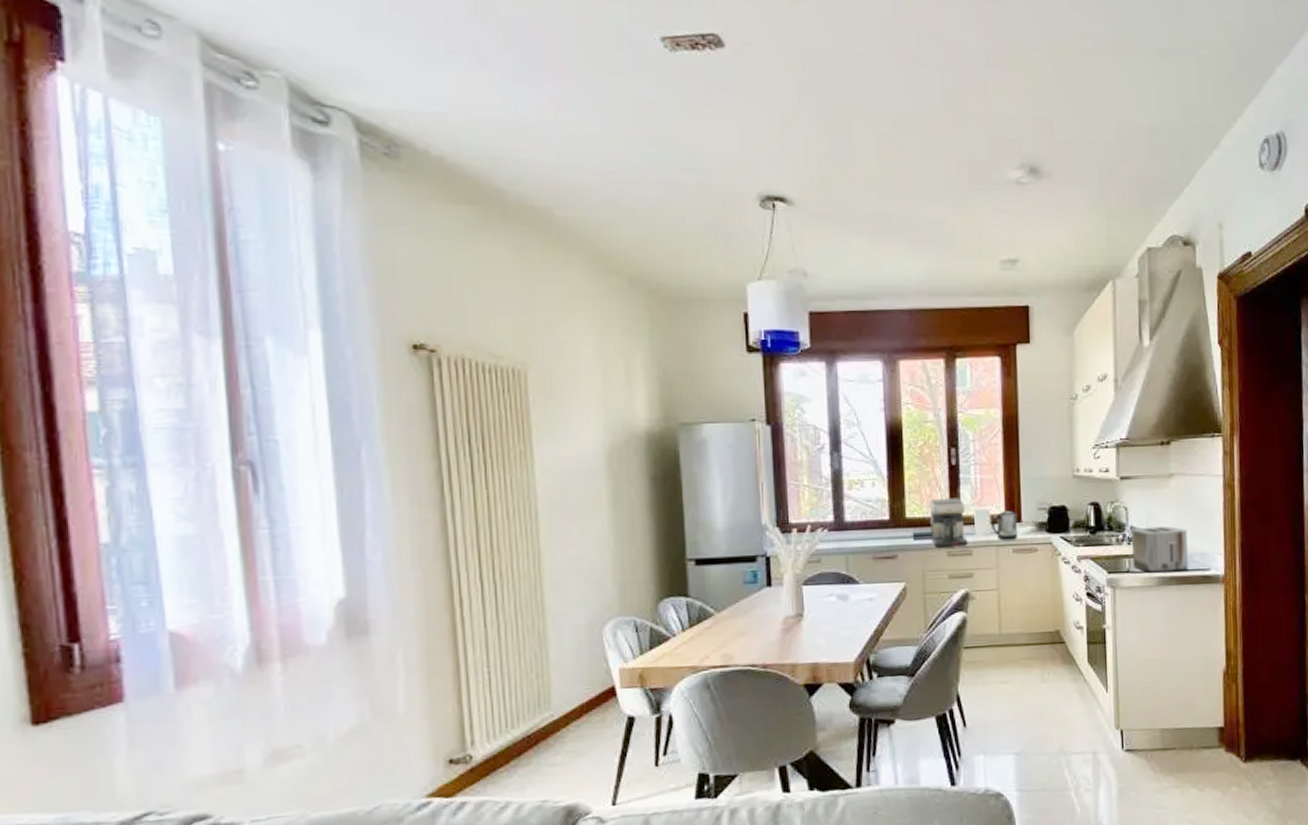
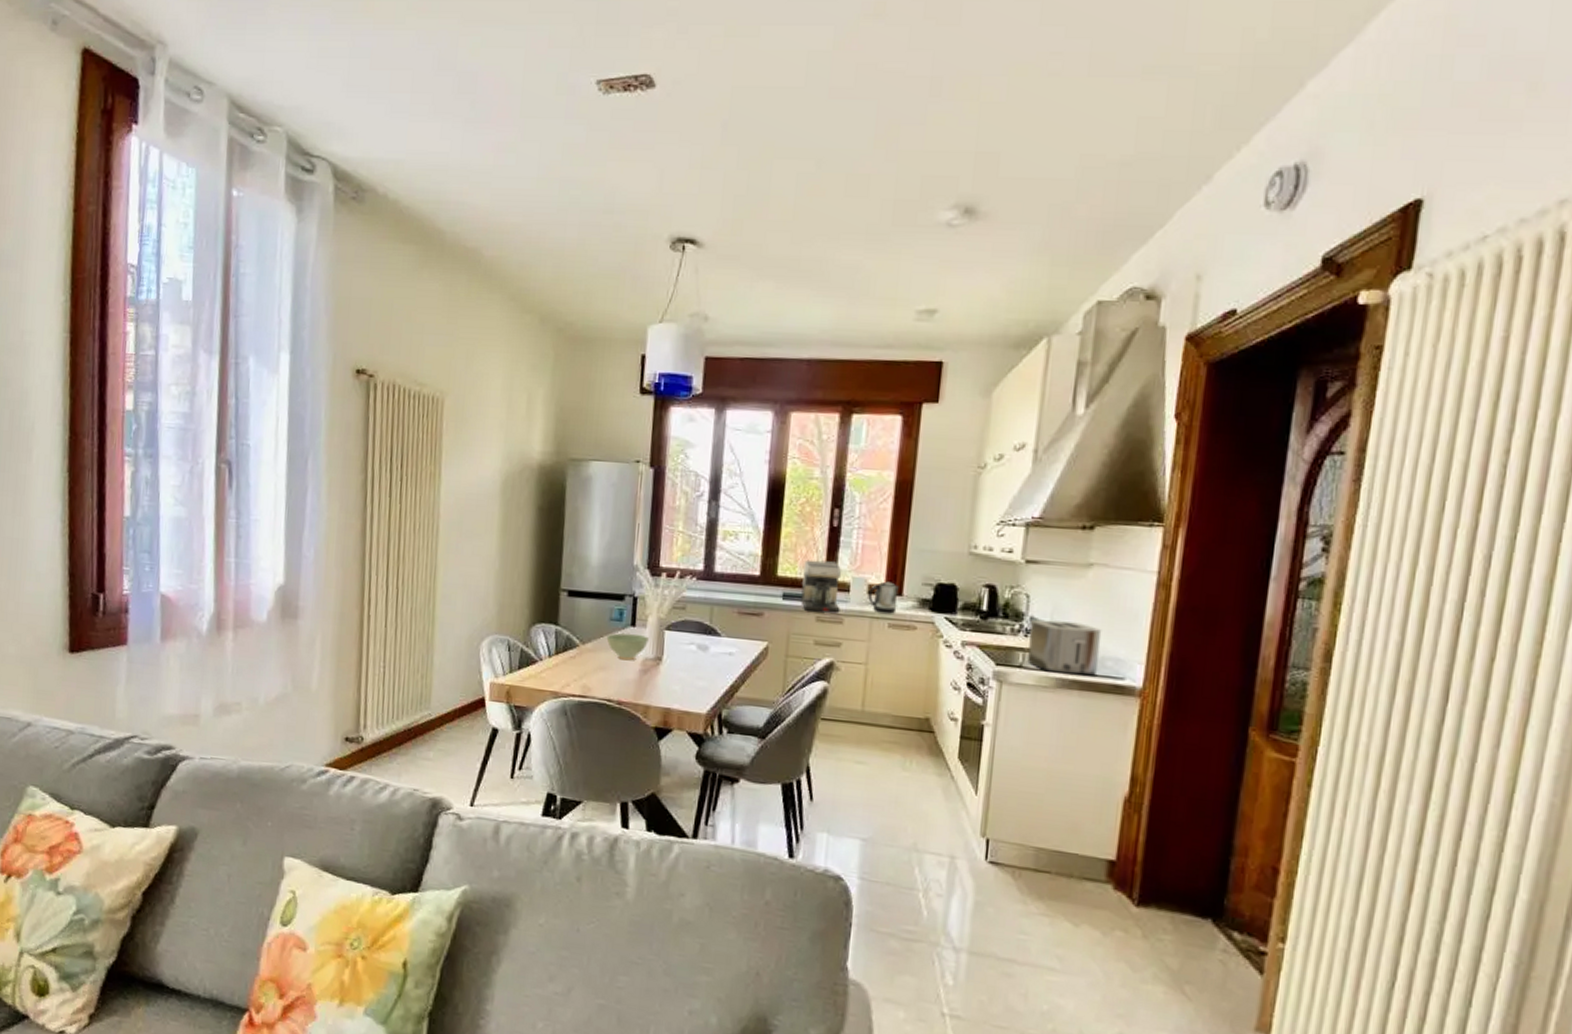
bowl: none [742,594,787,622] -> present [606,633,649,661]

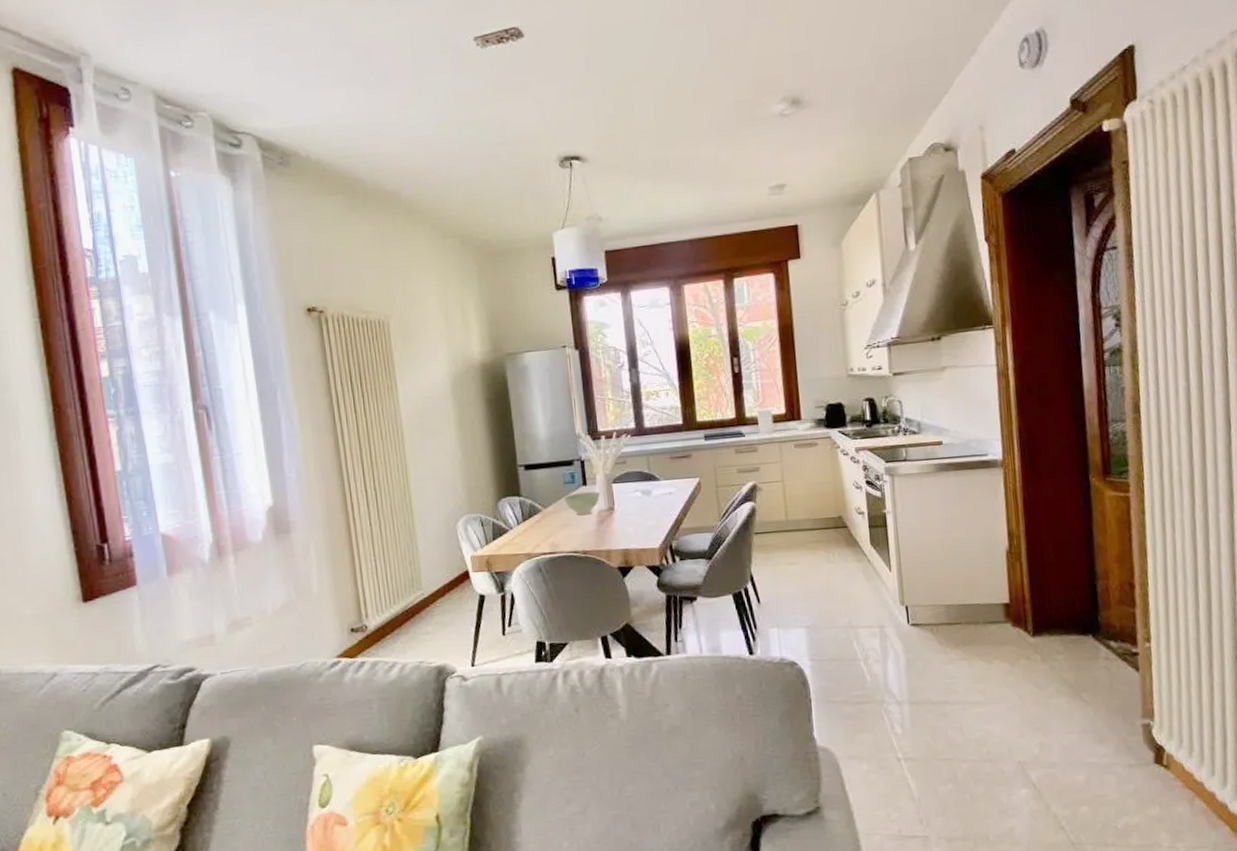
coffee maker: present [801,559,842,614] -> none [717,401,752,446]
kettle: present [868,581,899,615] -> none [773,410,799,438]
toaster: present [1027,619,1102,676] -> none [907,416,966,460]

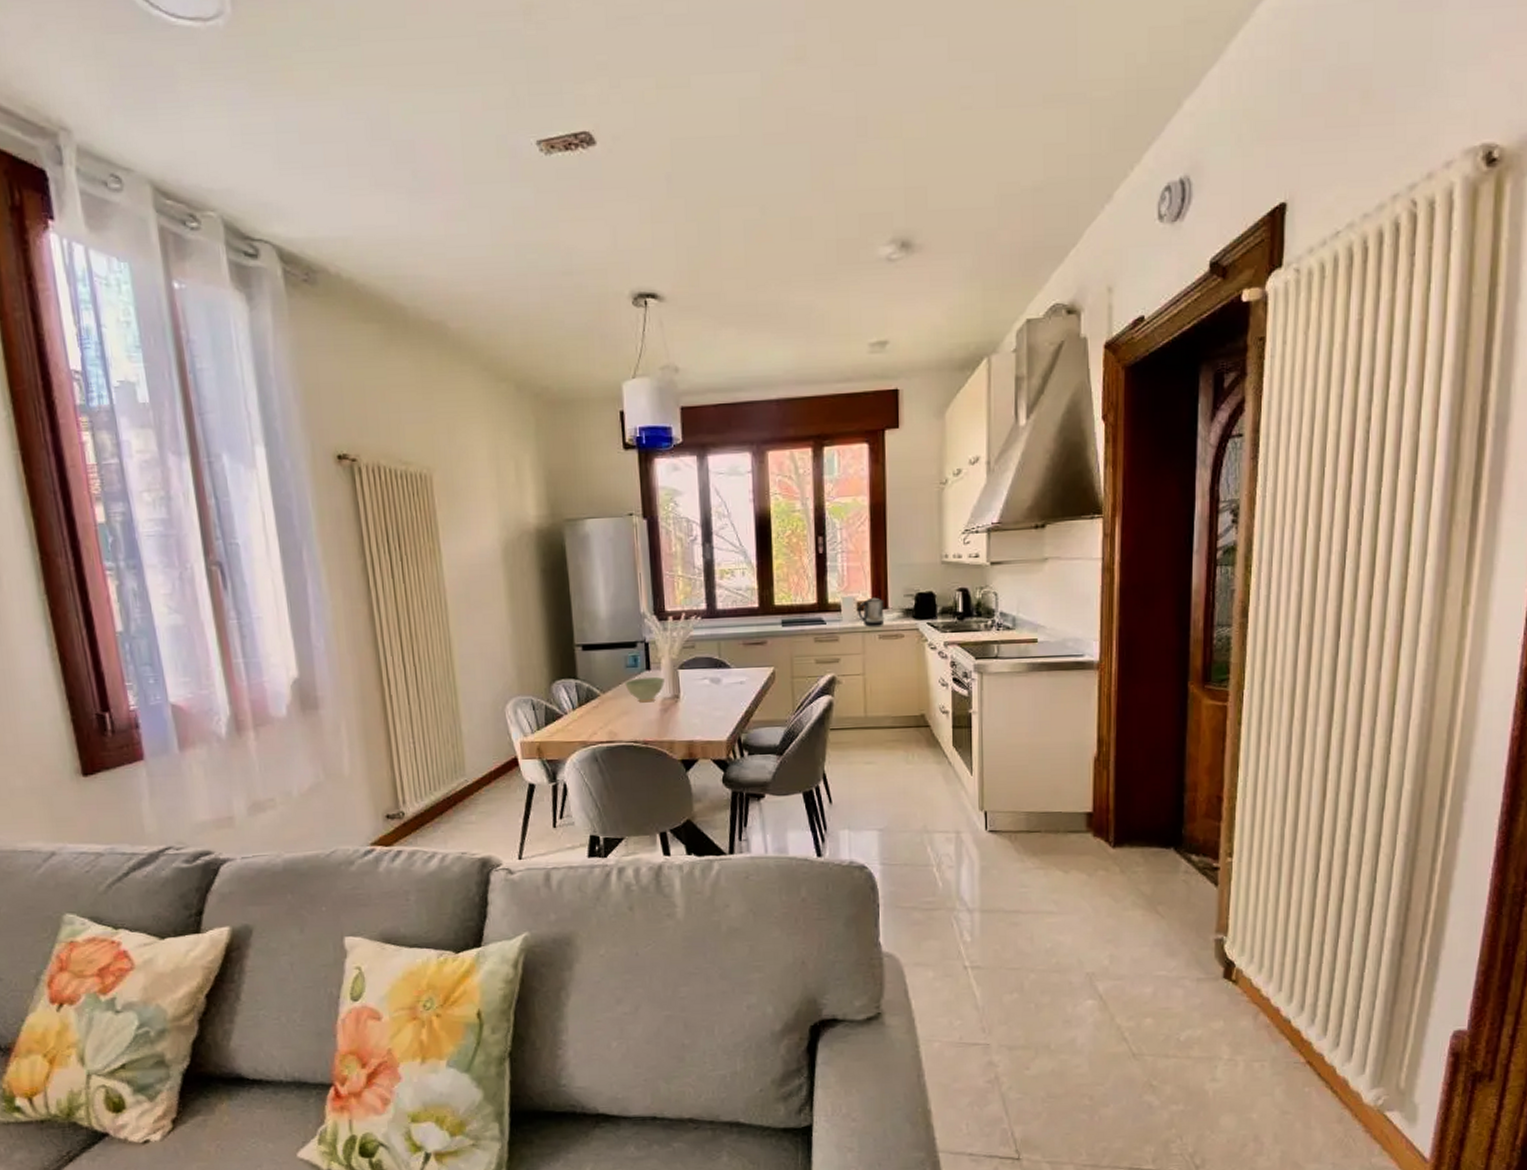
kettle: none [773,410,799,438] -> present [858,597,885,628]

